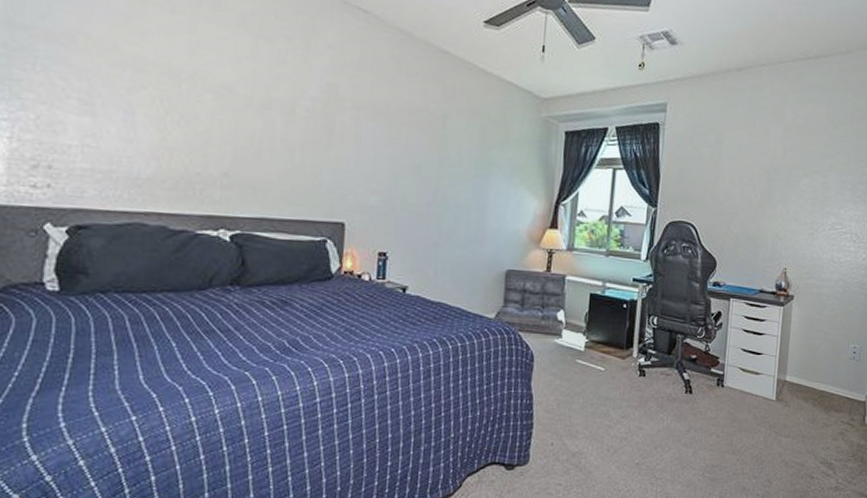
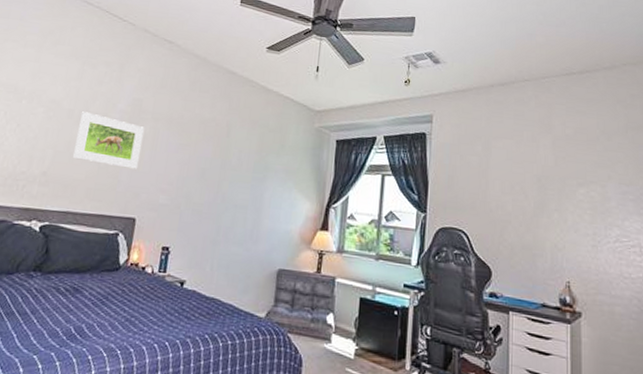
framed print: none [259,99,345,168] -> present [73,111,145,169]

